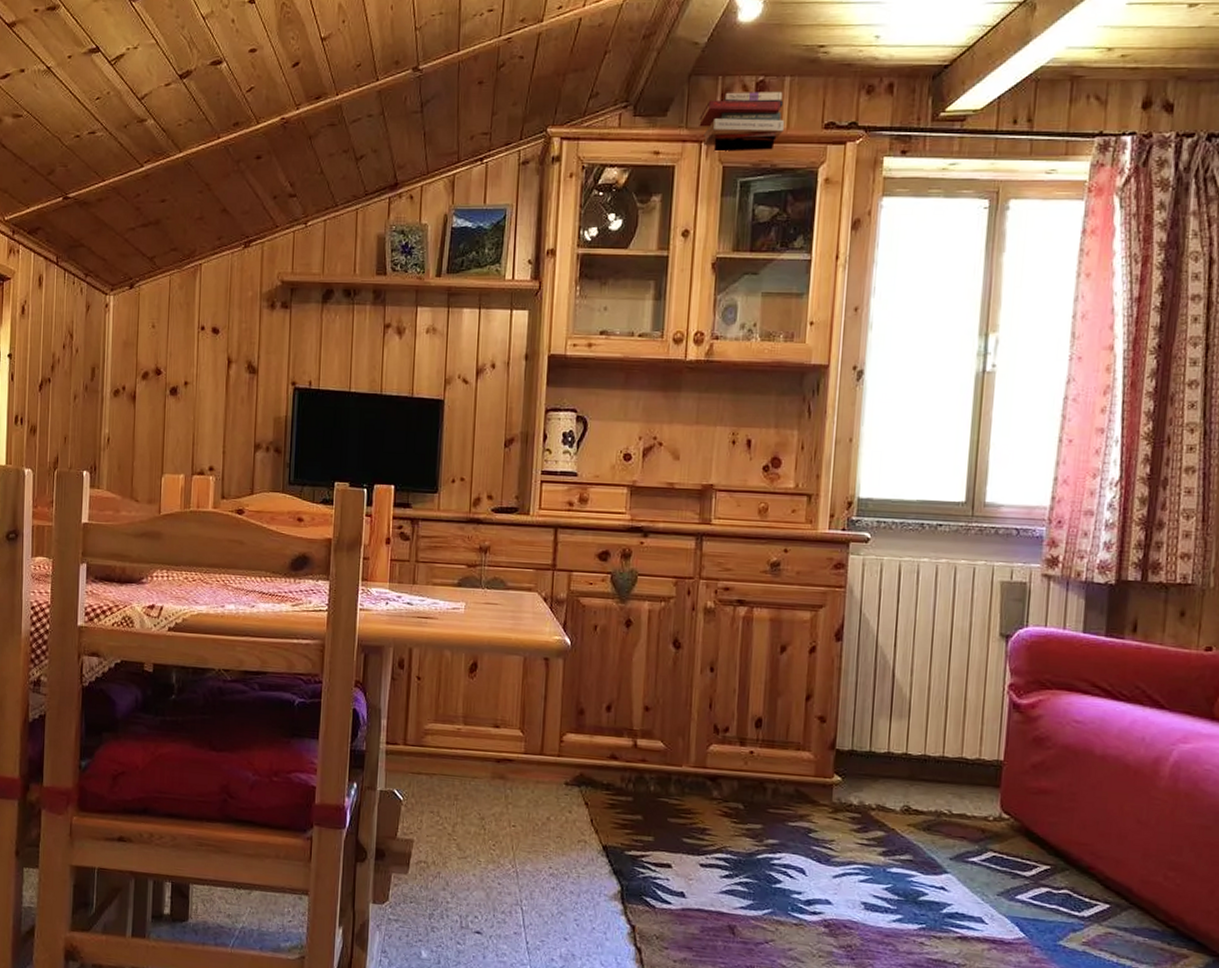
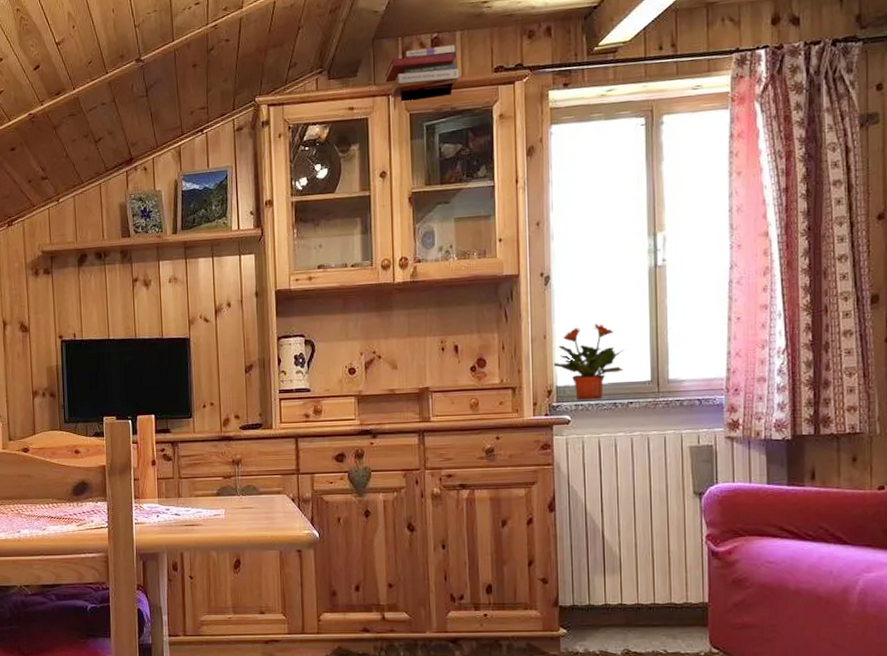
potted plant: none [855,431,940,518] -> present [552,324,625,401]

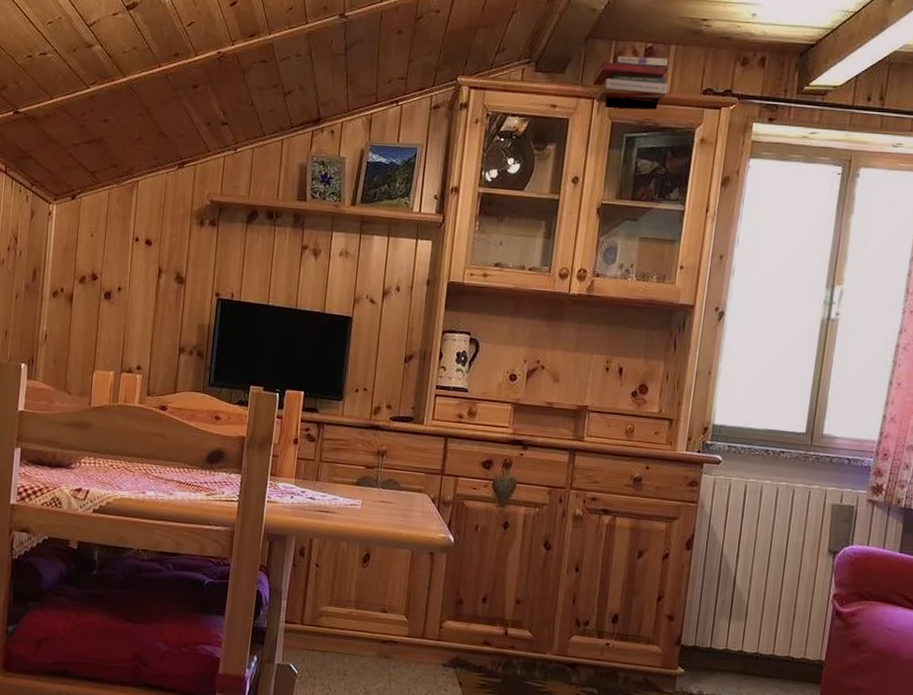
potted plant: present [552,324,625,401] -> none [712,367,786,444]

